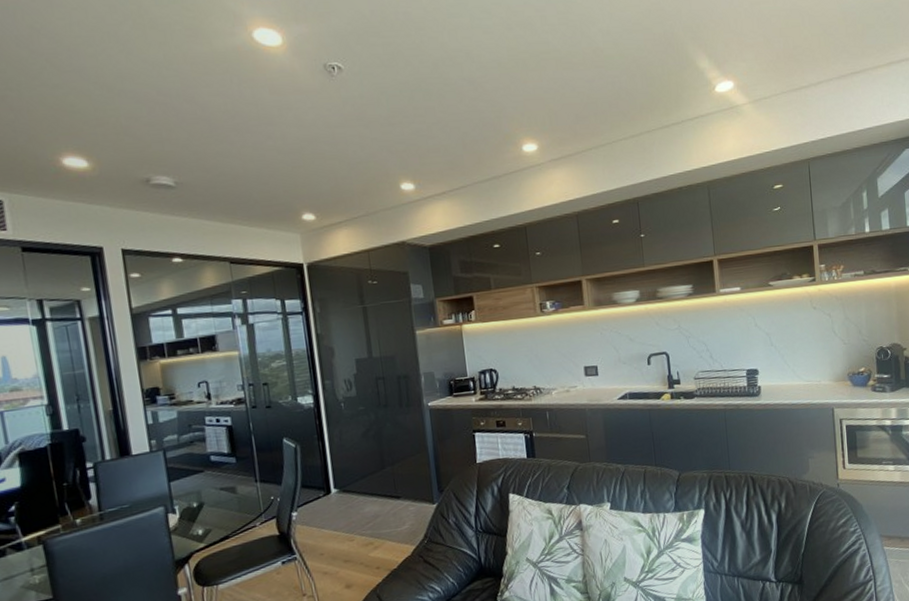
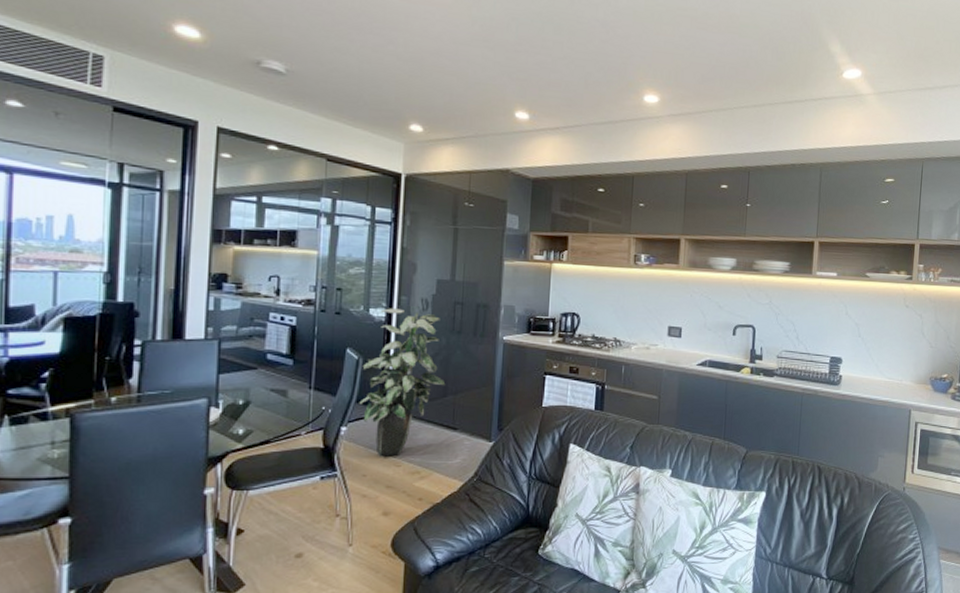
indoor plant: none [300,392,382,534] -> present [359,308,446,457]

